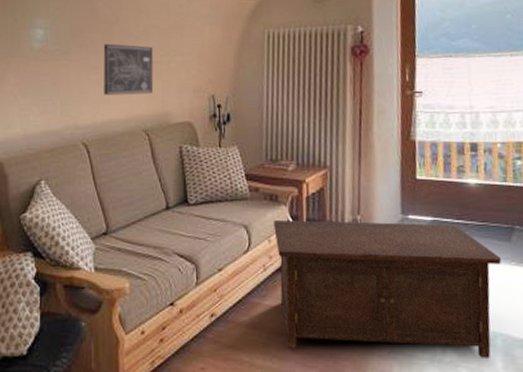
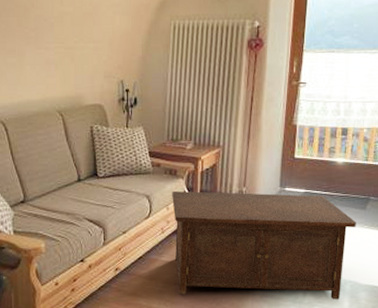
wall art: present [103,43,154,96] -> none [19,28,67,78]

